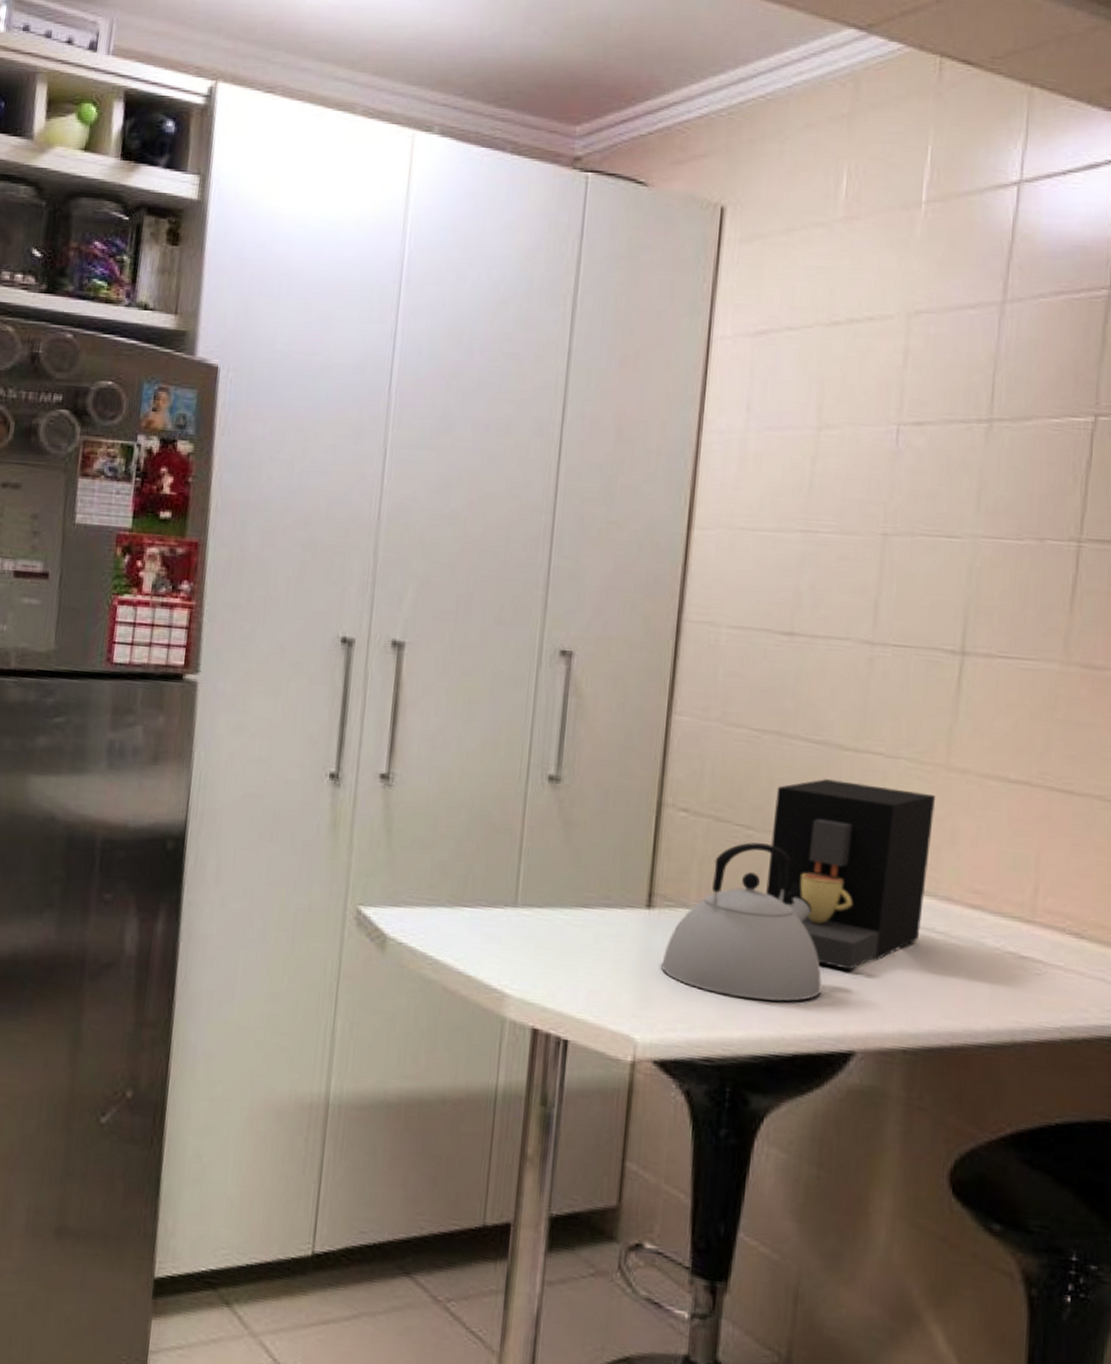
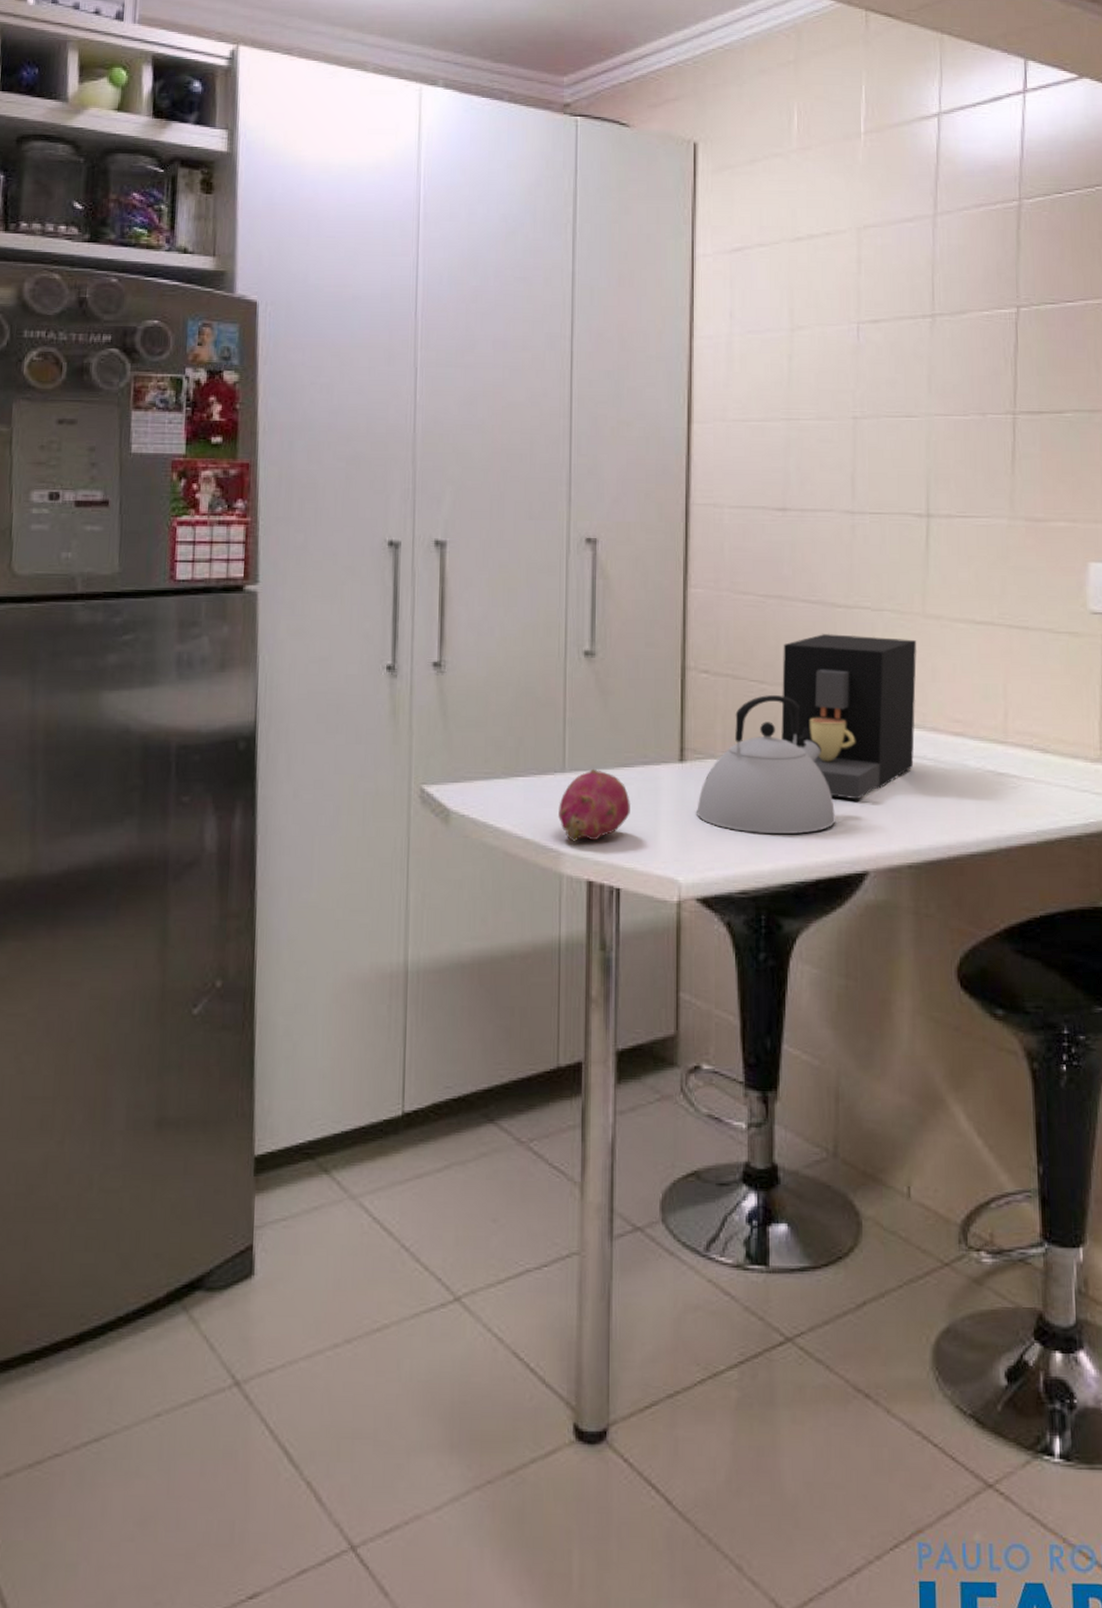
fruit: none [506,905,587,986] -> present [558,768,630,842]

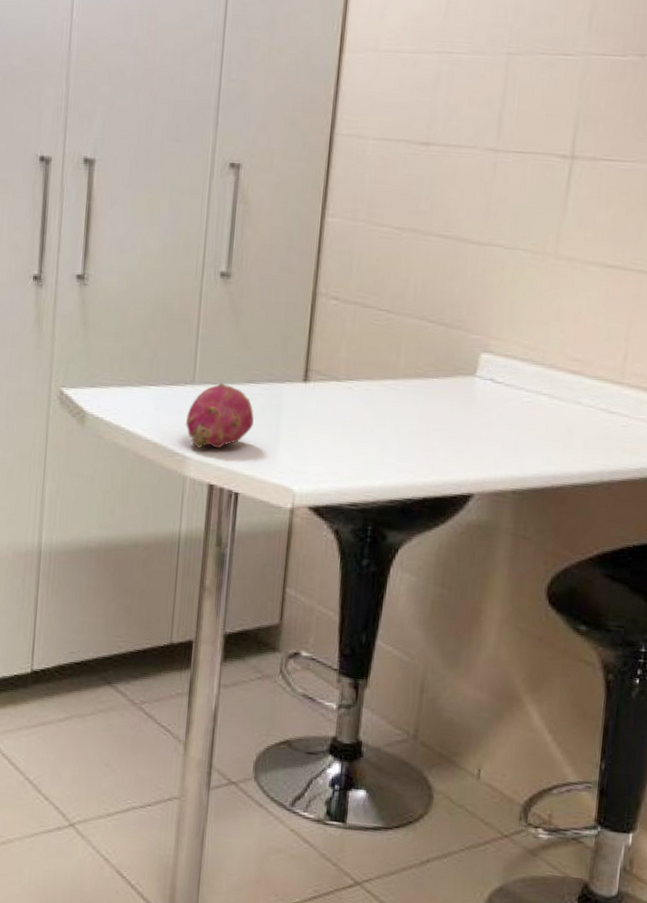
kettle: present [697,695,836,835] -> none [315,324,448,456]
coffee maker: present [781,634,917,800] -> none [403,269,545,428]

